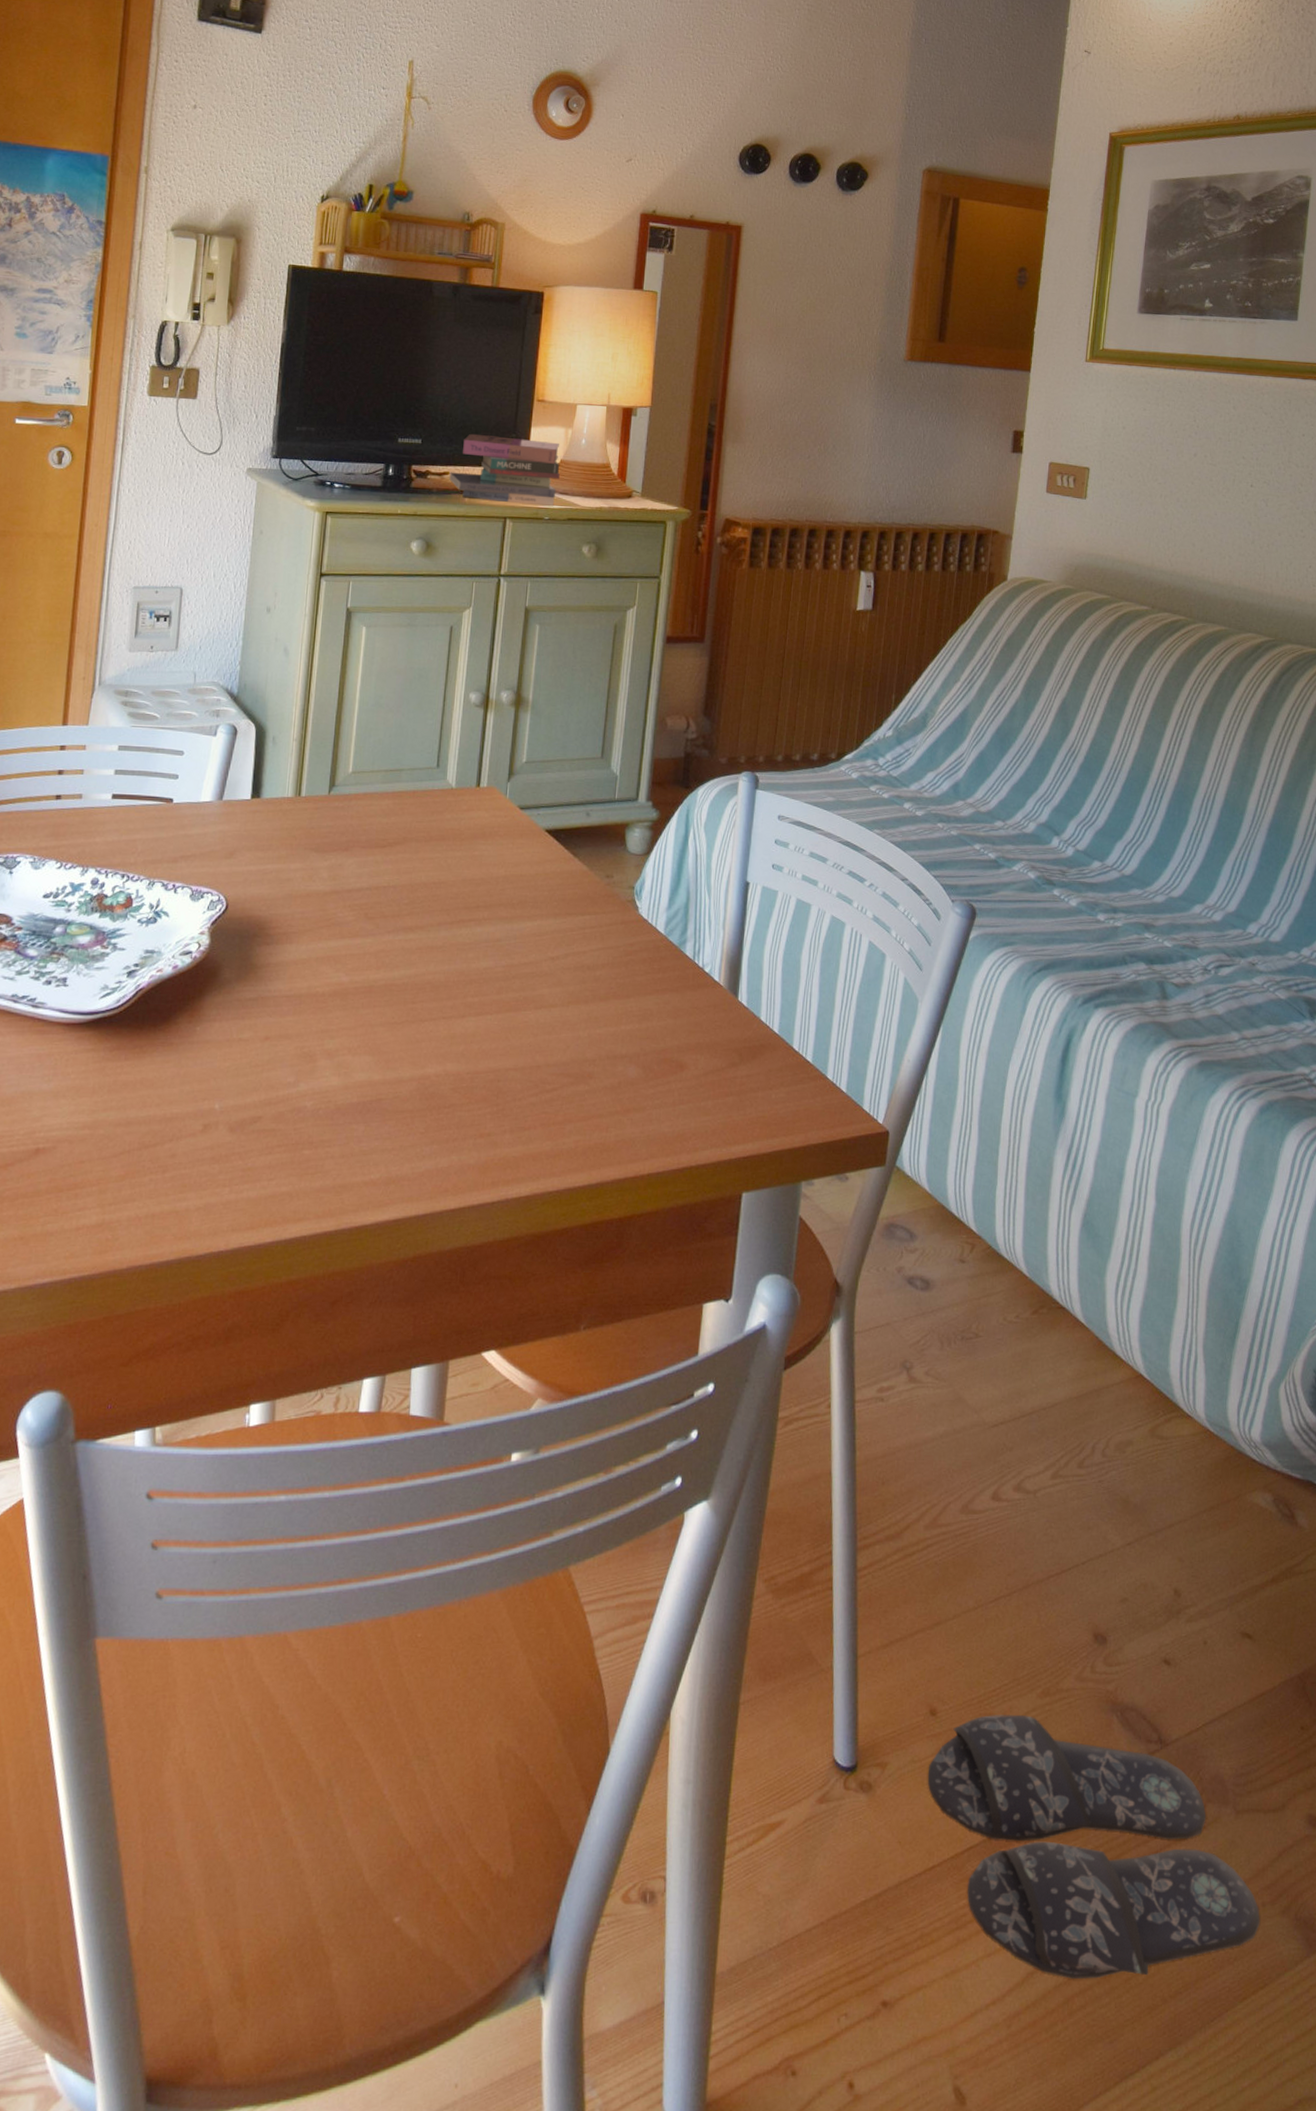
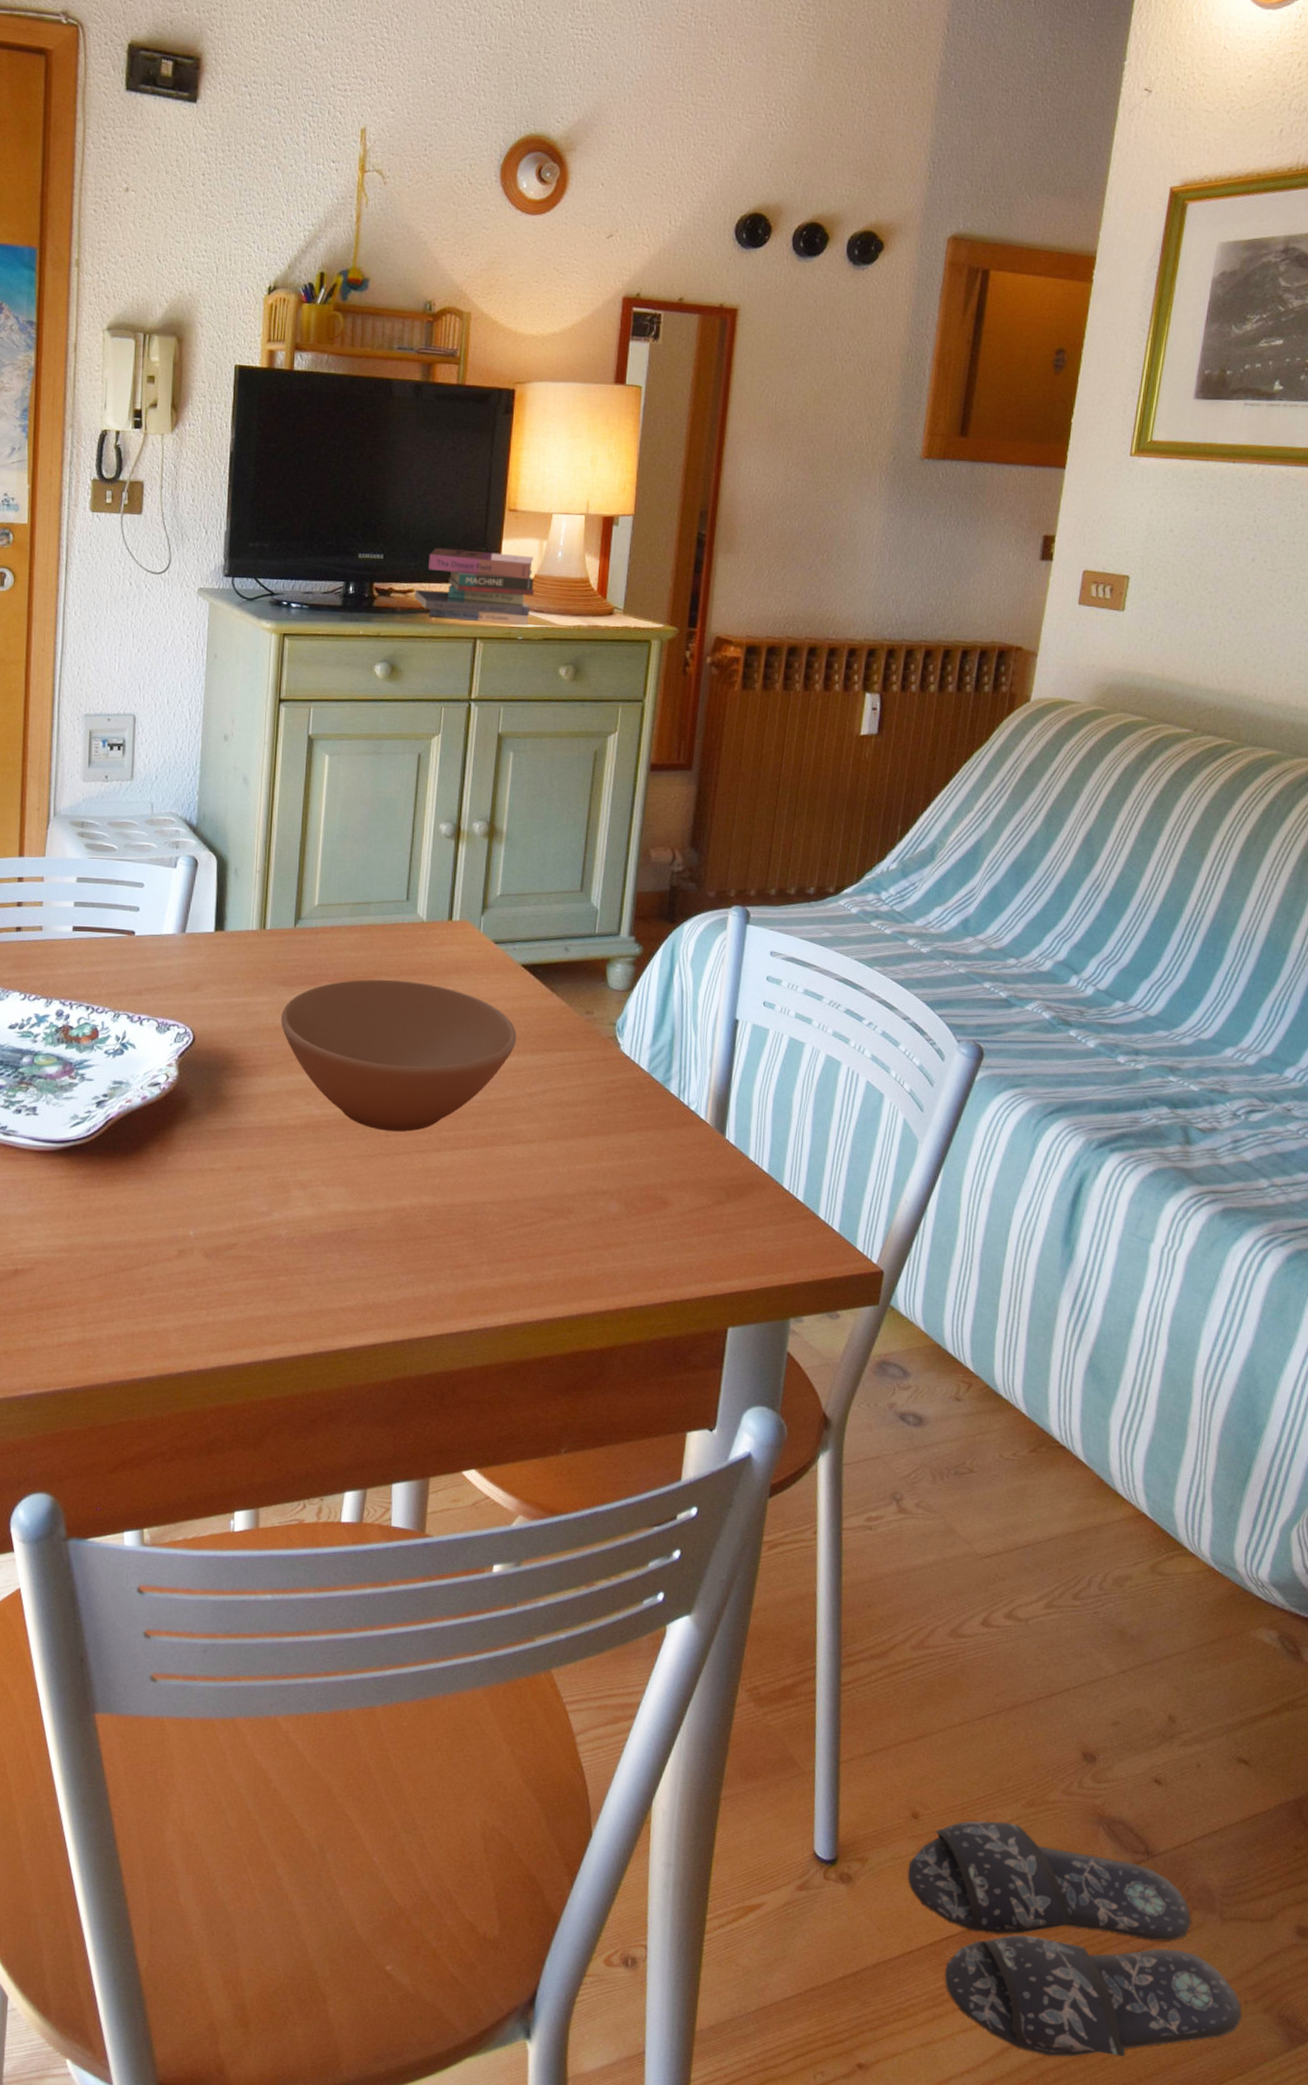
bowl: none [313,845,540,998] -> present [281,979,516,1132]

